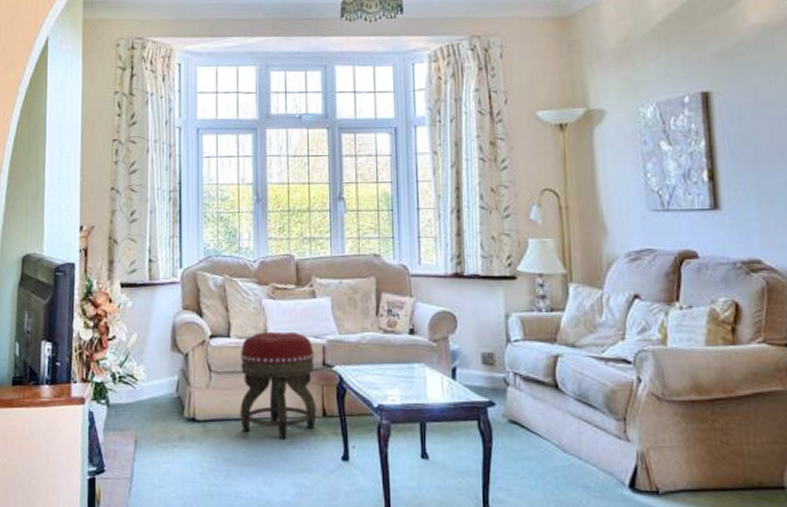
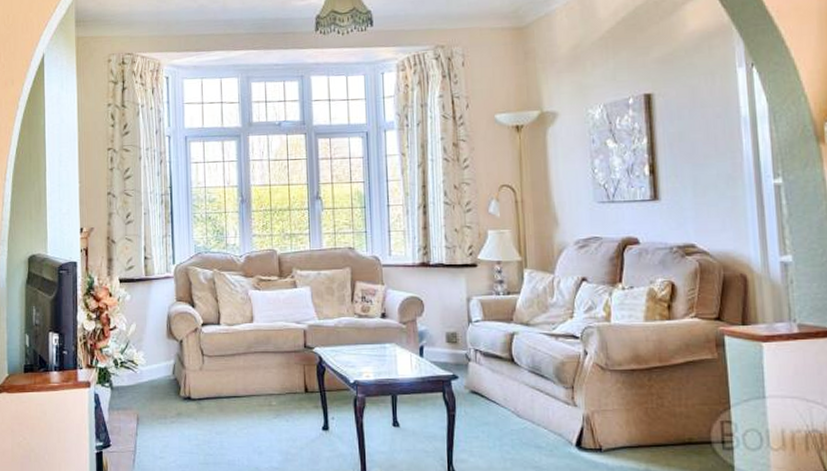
footstool: present [240,331,317,439] -> none [230,318,300,413]

